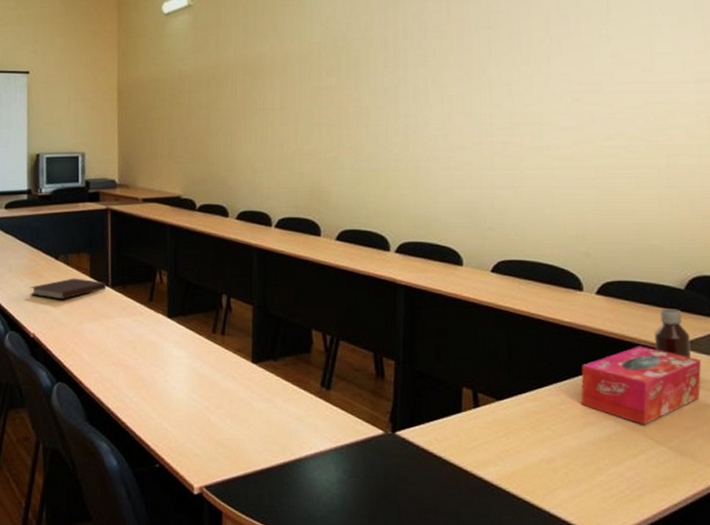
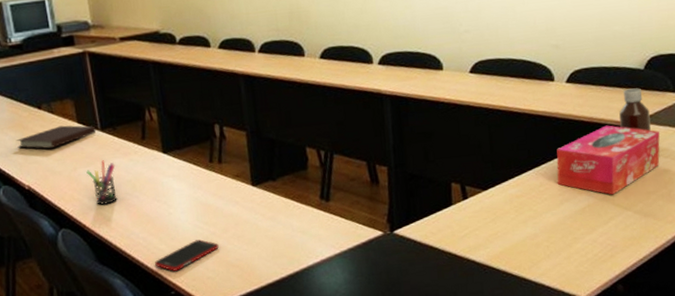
pen holder: none [91,317,120,364] -> present [86,160,117,206]
cell phone: none [144,412,210,443] -> present [155,239,219,271]

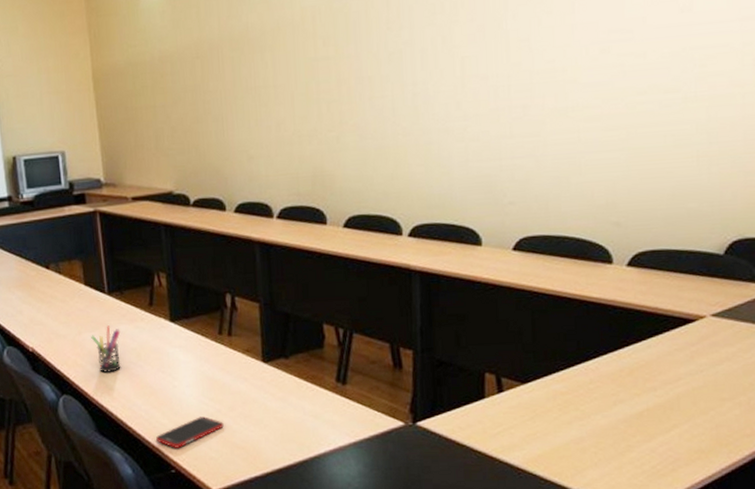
notebook: present [16,125,97,149] -> none [23,287,103,311]
tissue box: present [556,125,660,195] -> none [610,317,740,399]
bottle: present [619,88,651,131] -> none [690,276,729,327]

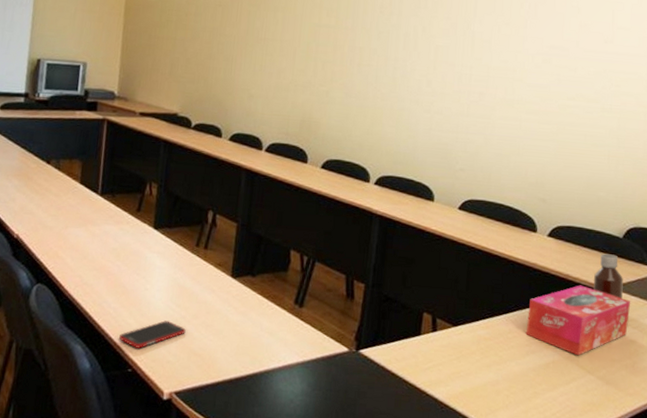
pen holder: present [91,325,121,374] -> none [76,224,105,269]
tissue box: none [610,317,740,399] -> present [525,285,630,356]
bottle: none [690,276,729,327] -> present [594,253,623,299]

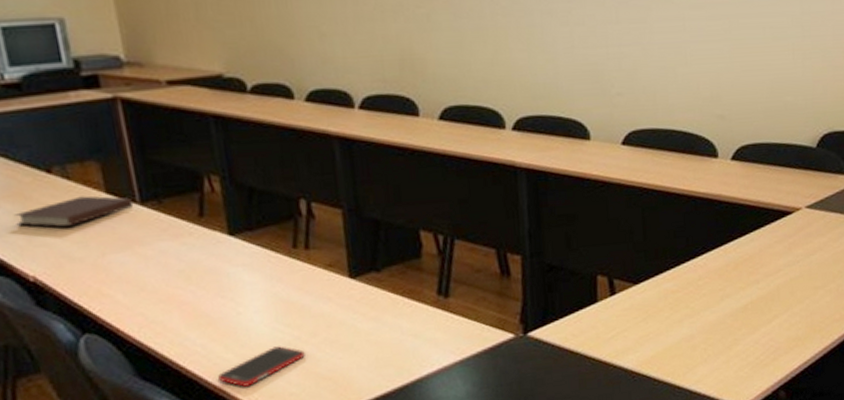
notebook: none [17,183,96,204] -> present [14,196,134,228]
tissue box: present [525,285,630,356] -> none [717,210,830,291]
bottle: present [594,253,623,299] -> none [788,168,821,218]

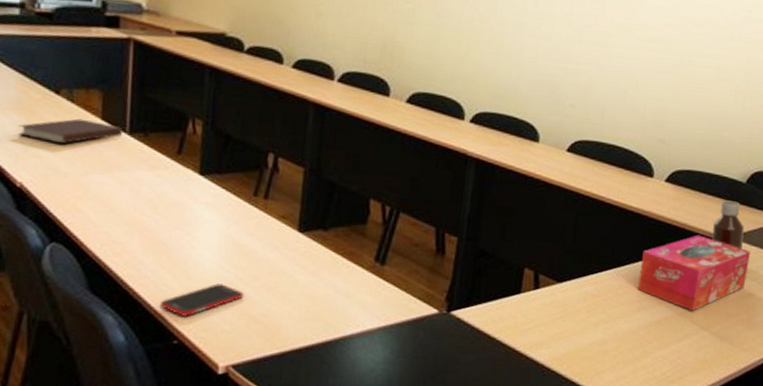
tissue box: none [717,210,830,291] -> present [637,235,750,311]
bottle: none [788,168,821,218] -> present [712,200,744,249]

